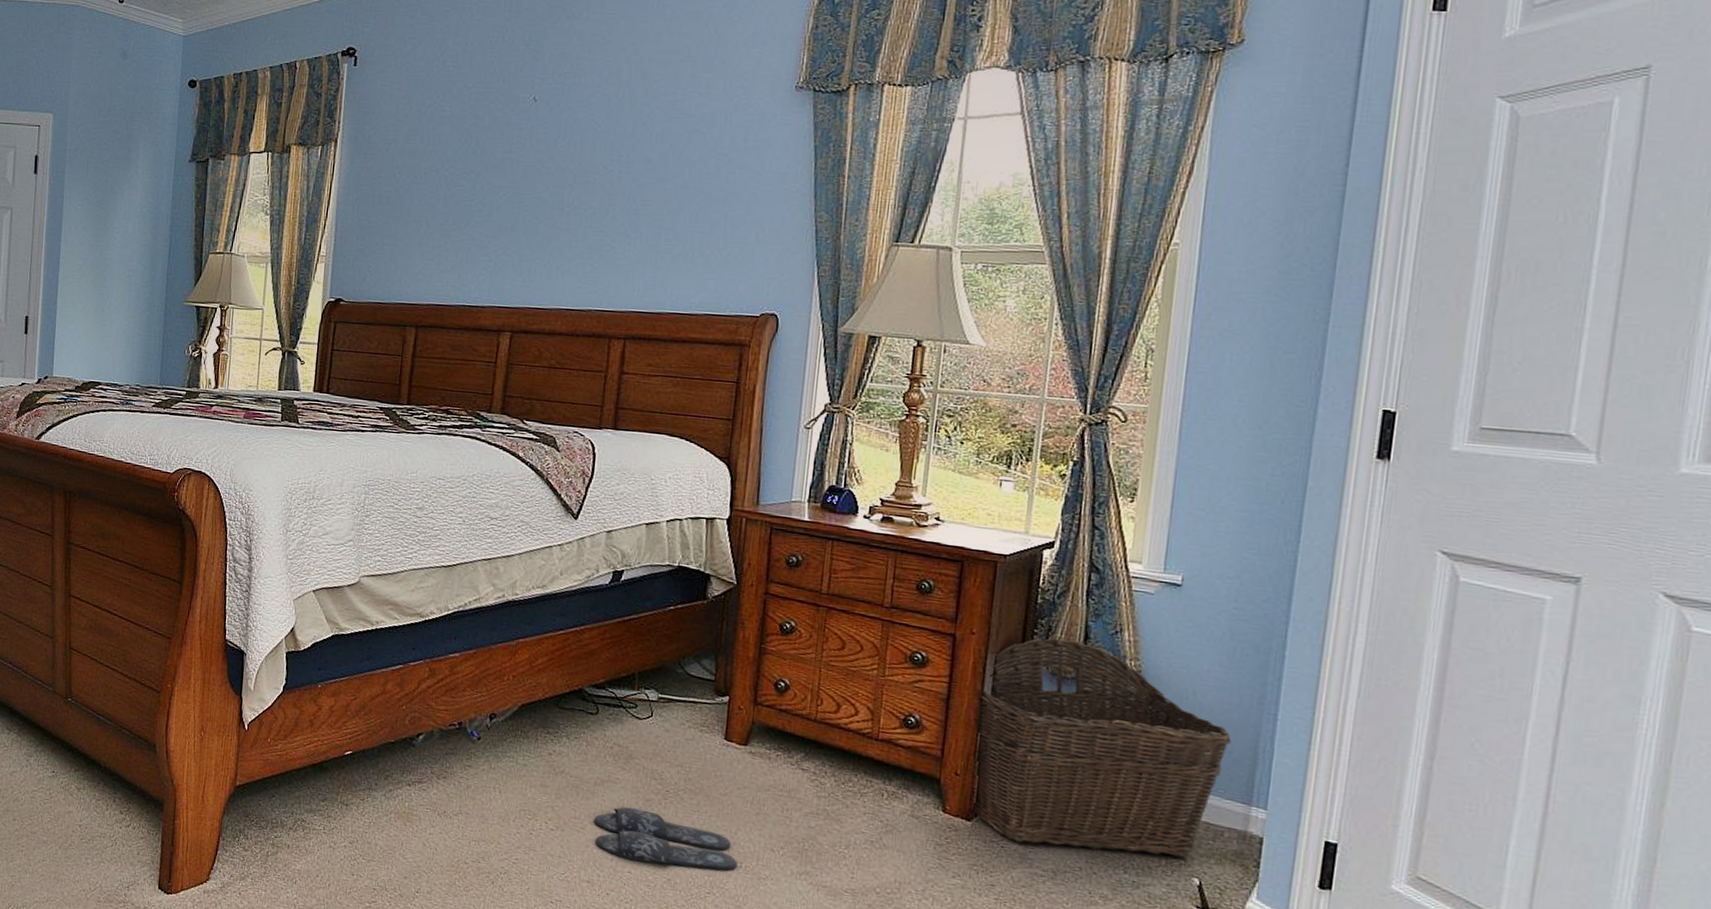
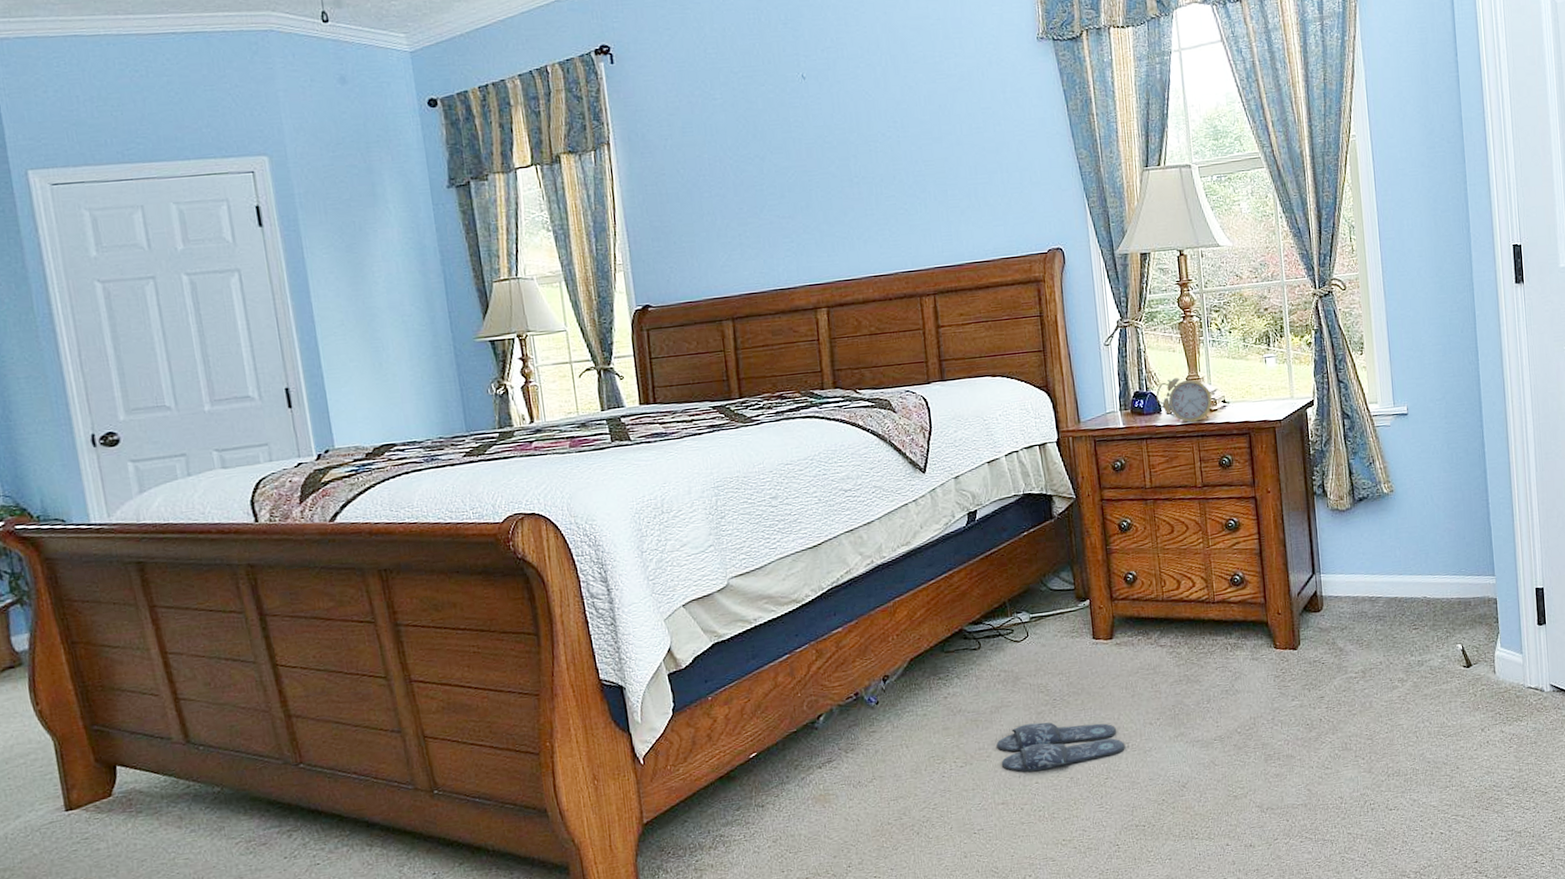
alarm clock: none [854,479,928,534] -> present [1156,377,1215,423]
wicker basket: present [972,638,1231,858] -> none [1284,478,1462,656]

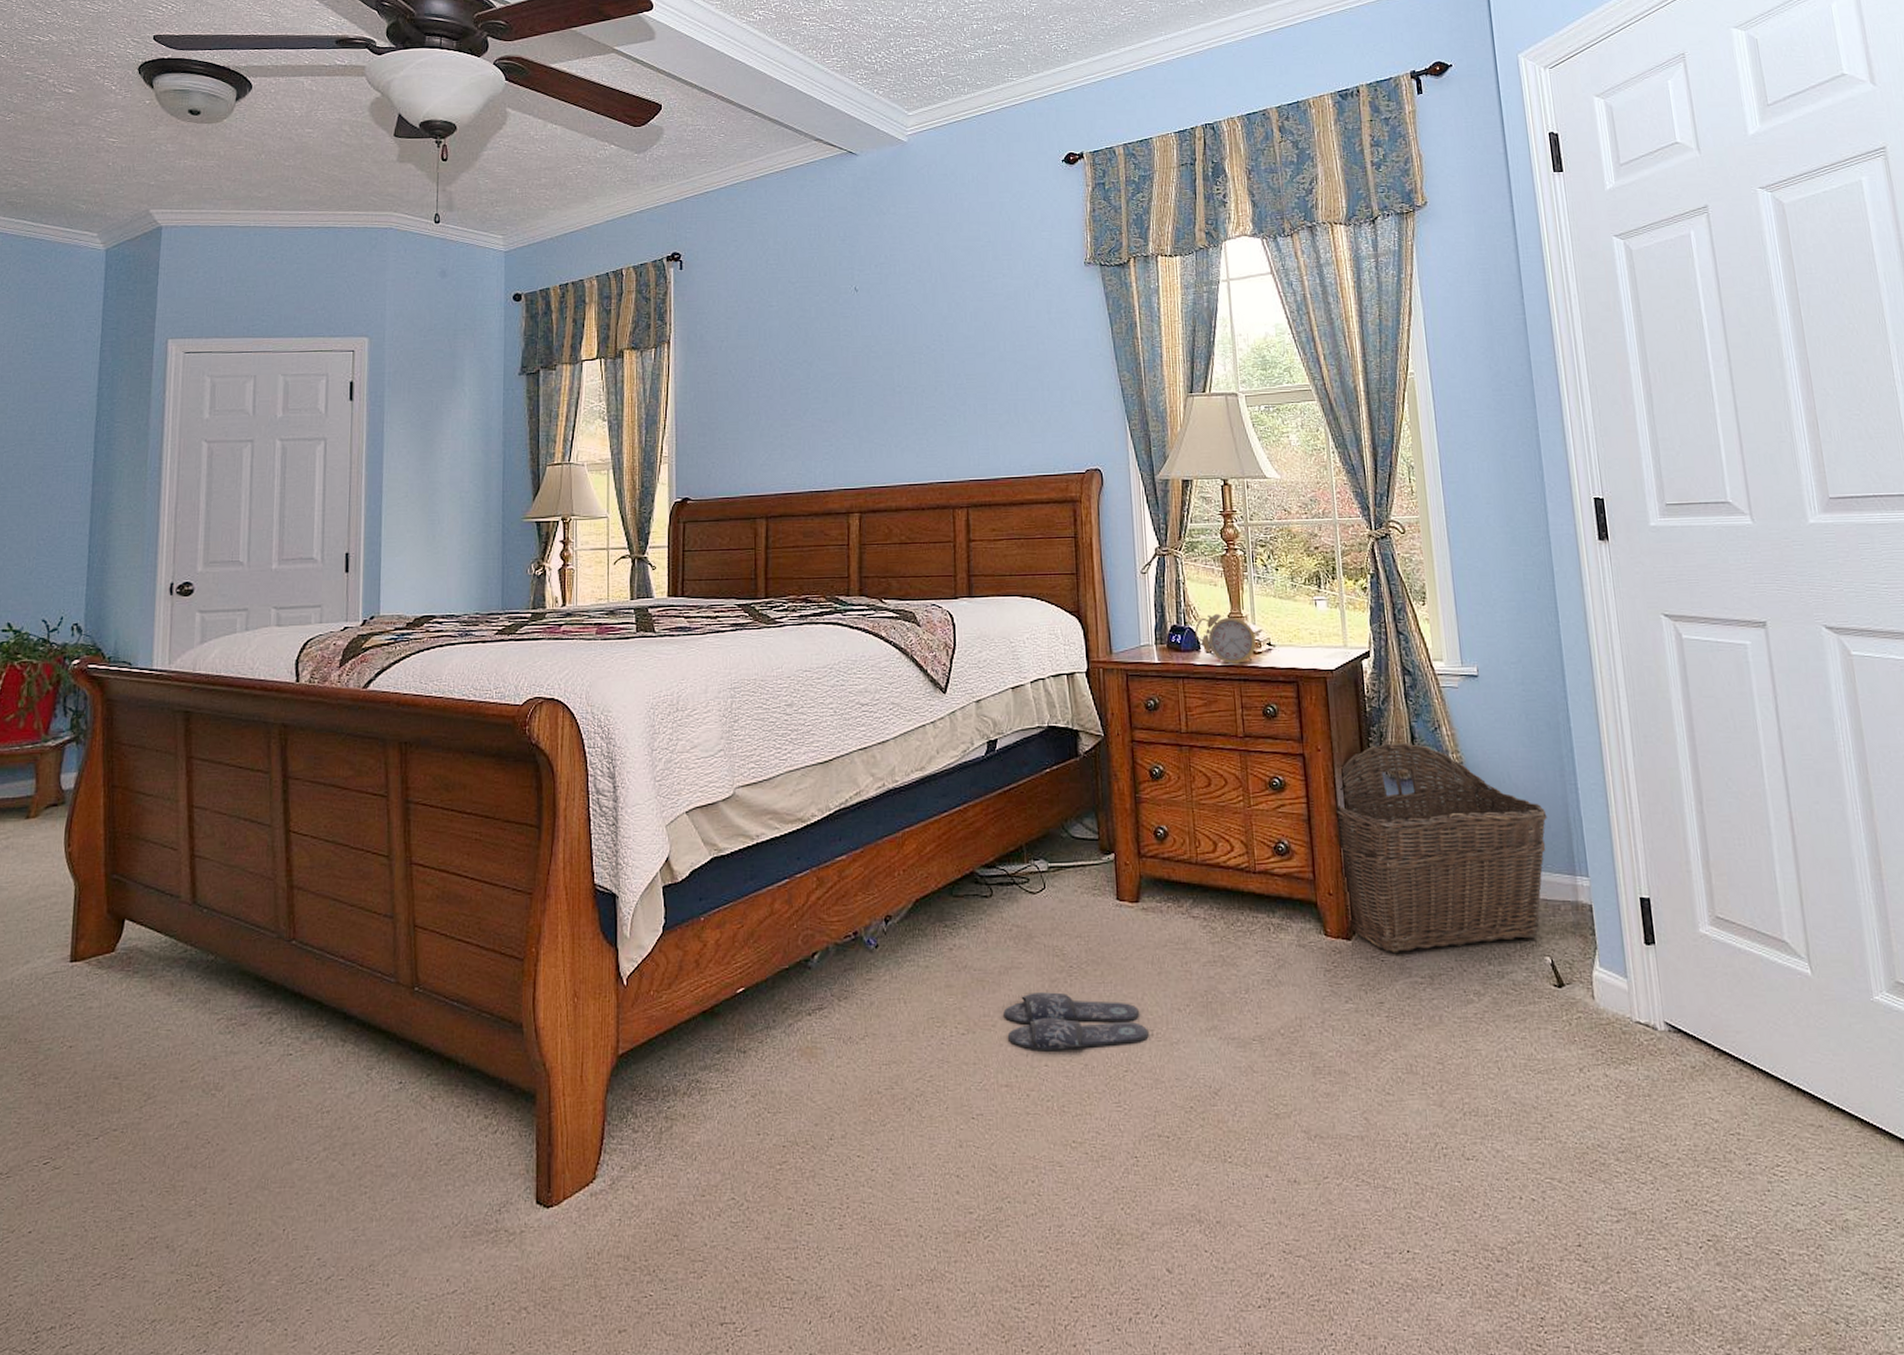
wicker basket: none [1284,478,1462,656] -> present [1336,742,1547,954]

